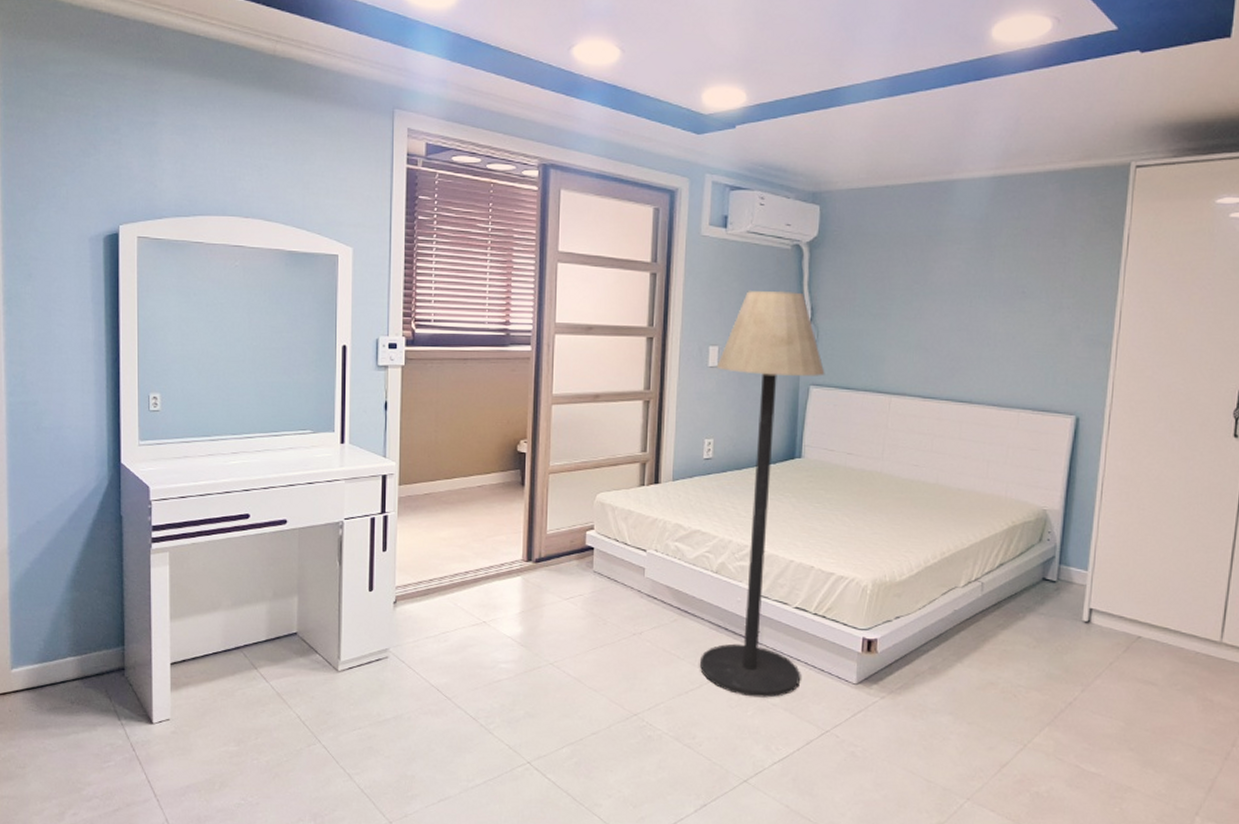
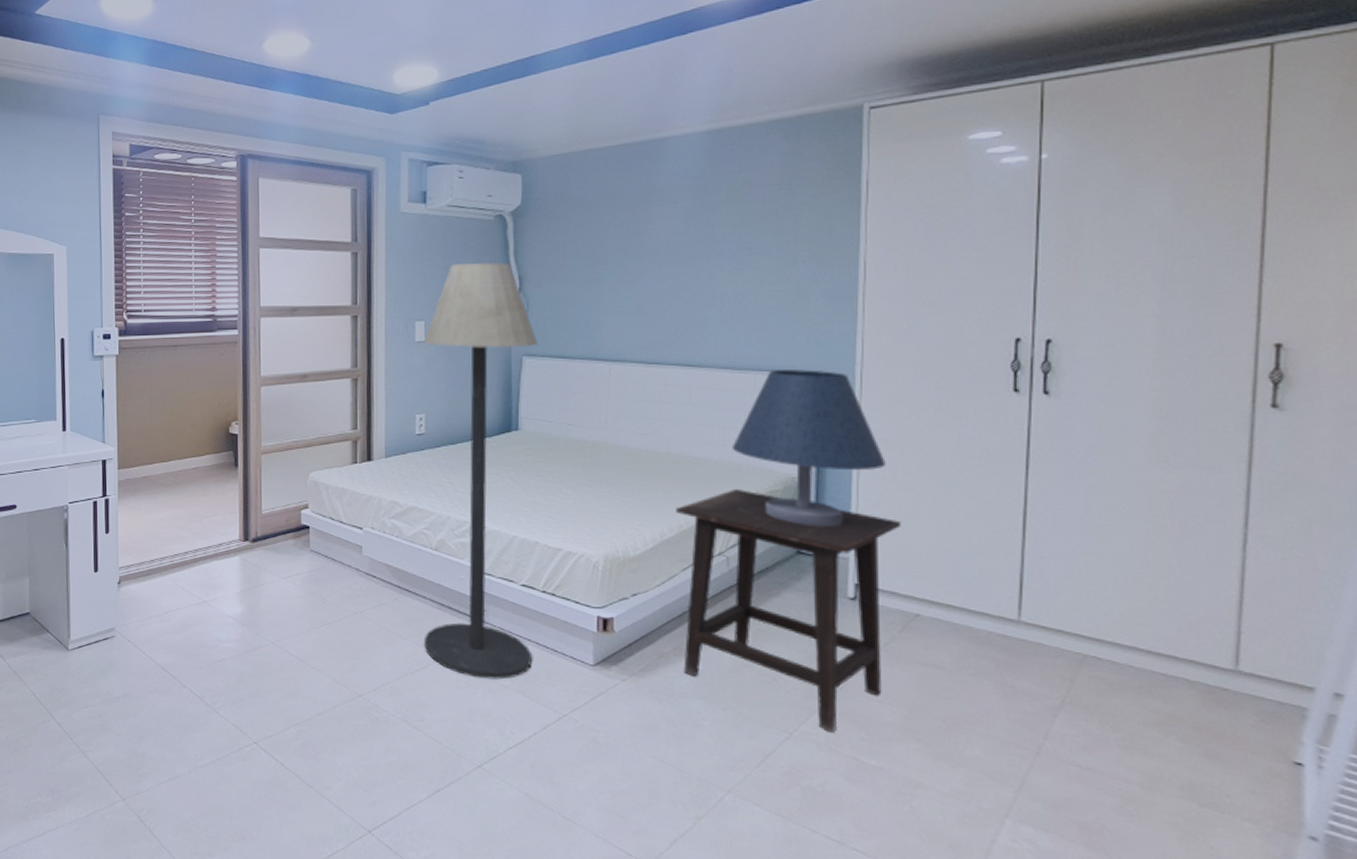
side table: none [936,518,1133,743] -> present [676,488,902,732]
table lamp: none [993,409,1124,556] -> present [731,369,886,526]

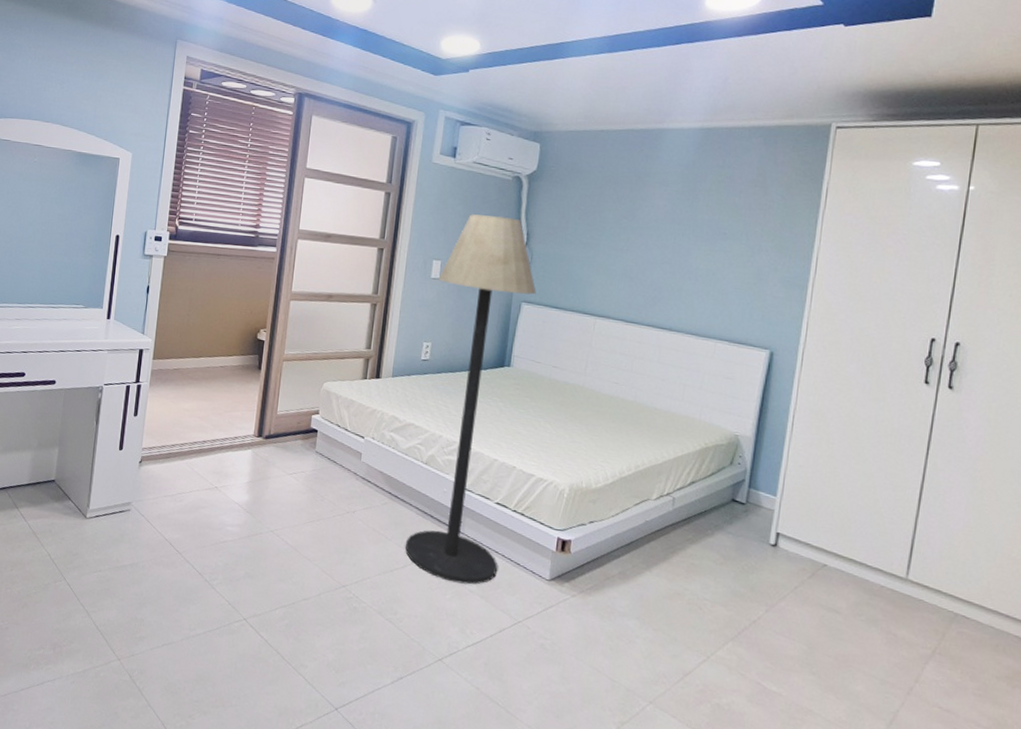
side table: present [676,488,902,732] -> none [625,439,822,659]
table lamp: present [731,369,886,526] -> none [688,340,814,482]

